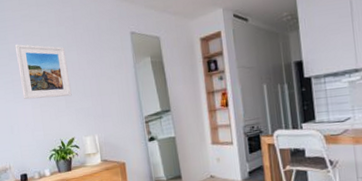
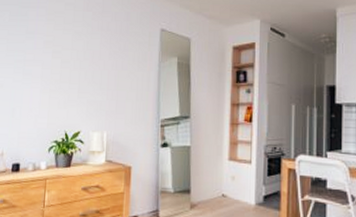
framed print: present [14,44,72,100] -> none [32,22,88,86]

